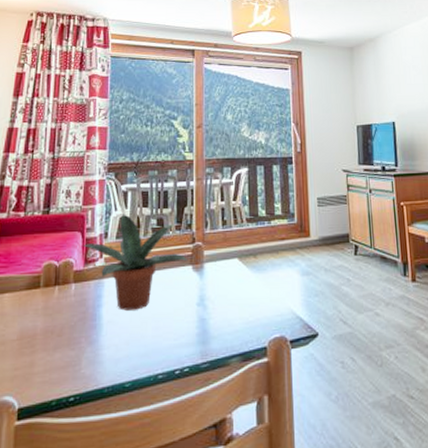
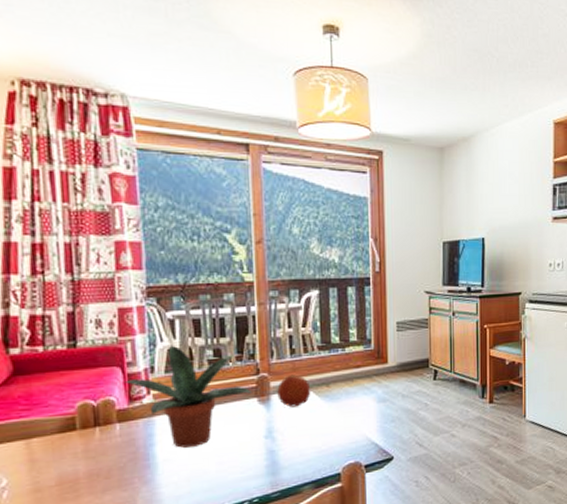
fruit: none [210,244,240,276] -> present [277,374,311,407]

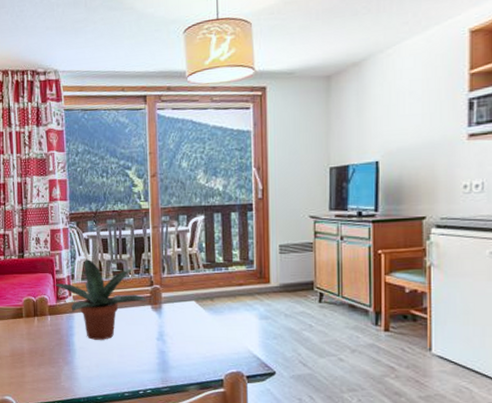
fruit: present [277,374,311,407] -> none [167,288,197,316]

